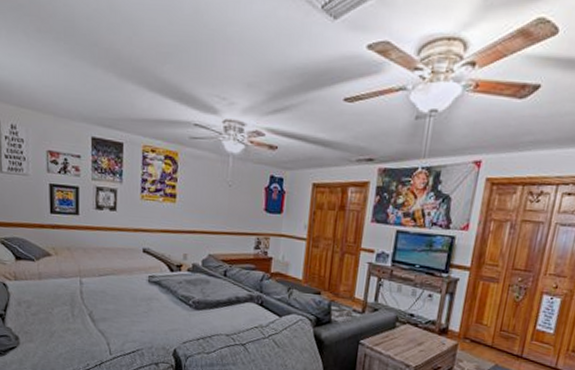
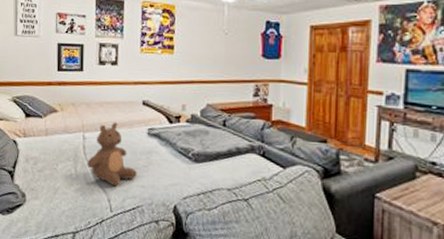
teddy bear: none [84,268,137,331] -> present [87,122,137,187]

